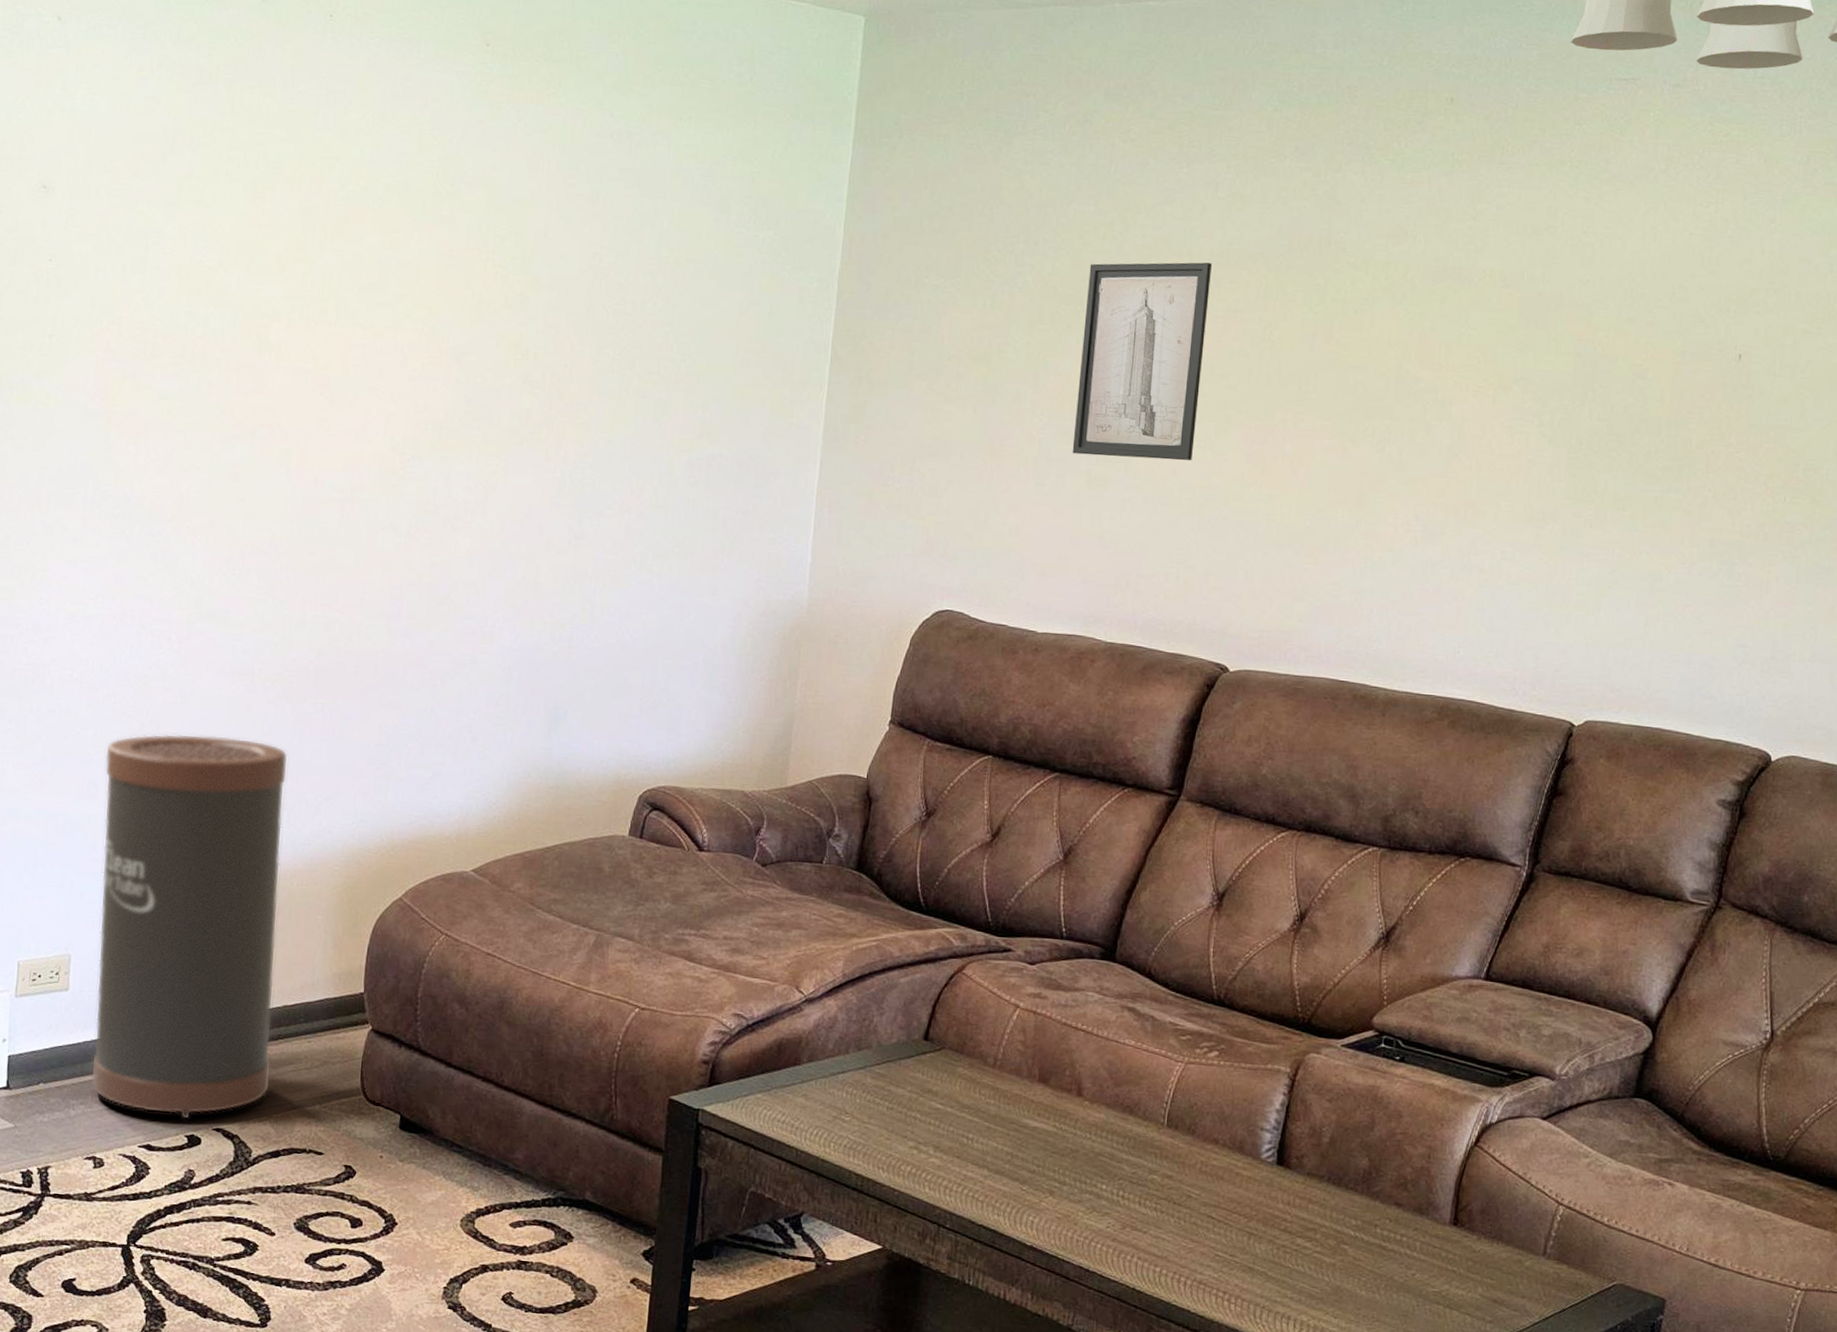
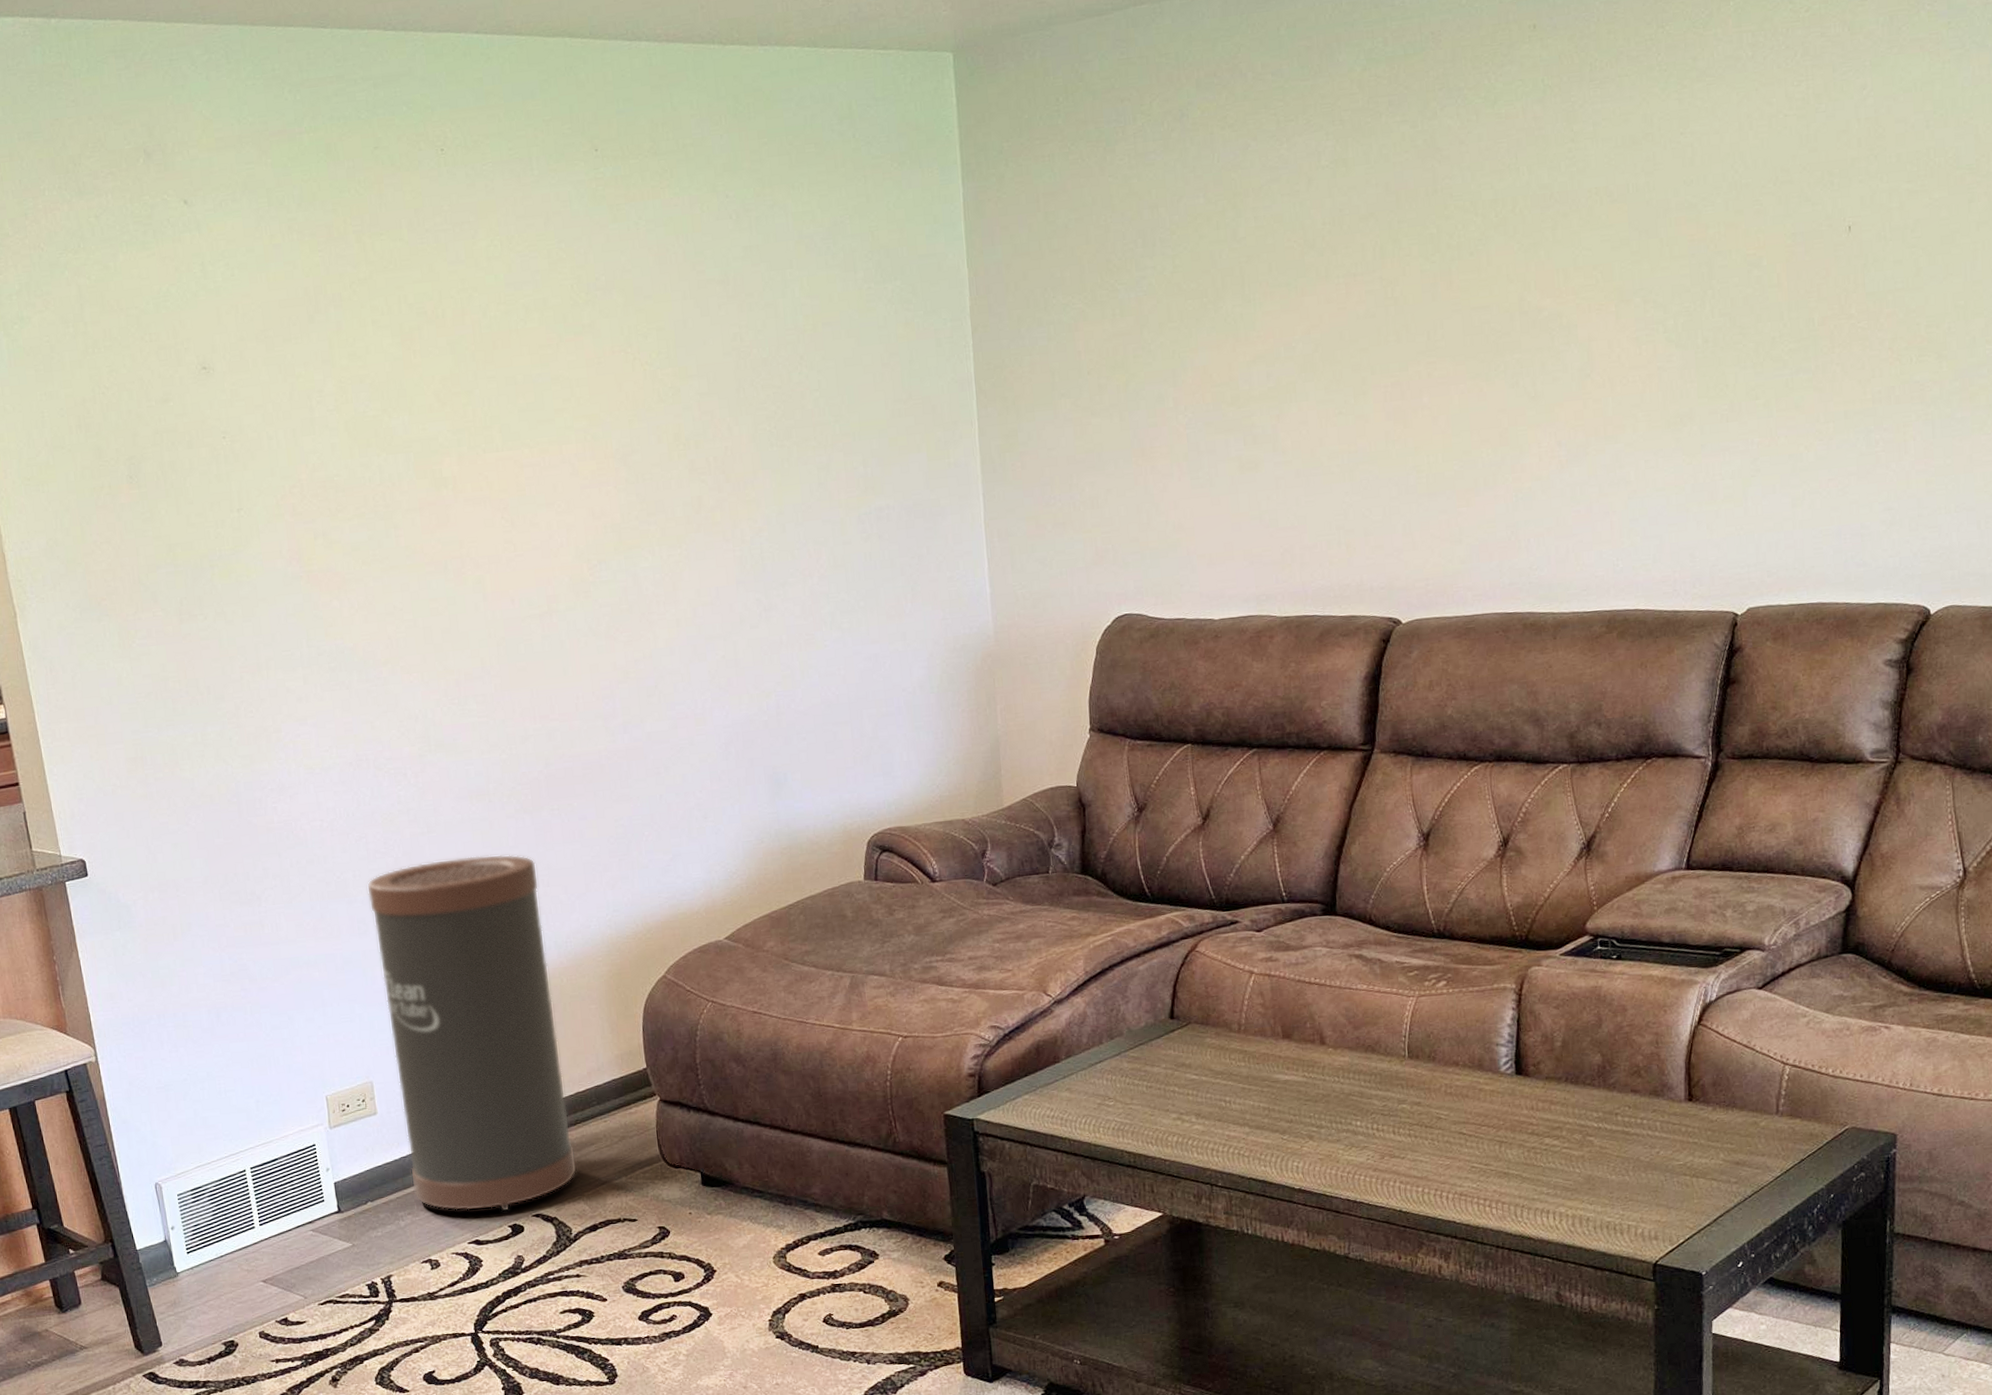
wall art: present [1072,262,1212,461] -> none [1208,232,1336,443]

